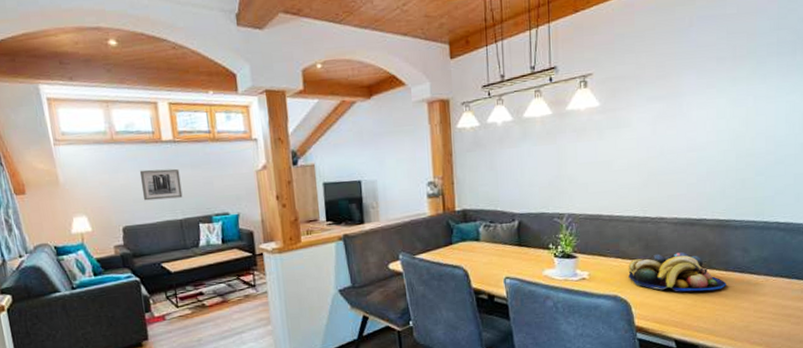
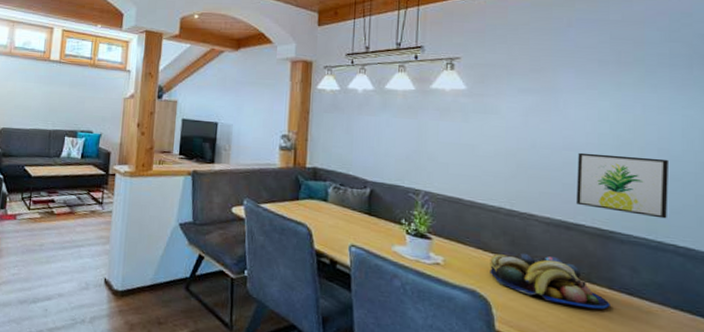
wall art: present [139,168,183,201] -> none [23,82,59,111]
wall art: none [699,145,774,202] -> present [576,152,668,219]

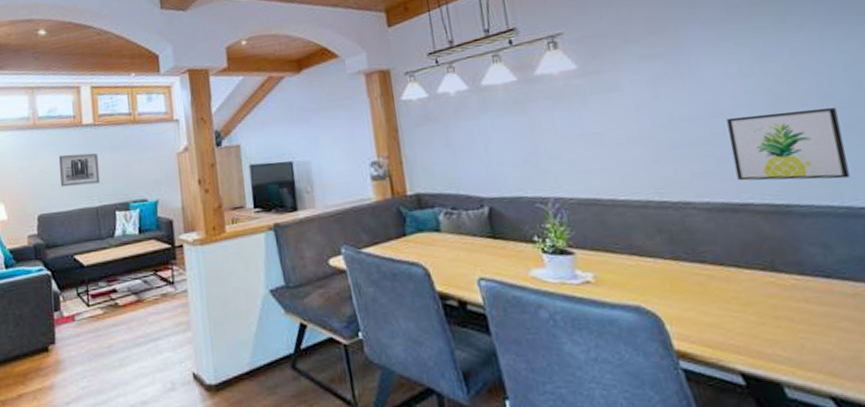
wall art: none [23,82,59,111] -> present [58,152,100,187]
fruit bowl: present [490,252,610,310] -> none [649,247,807,304]

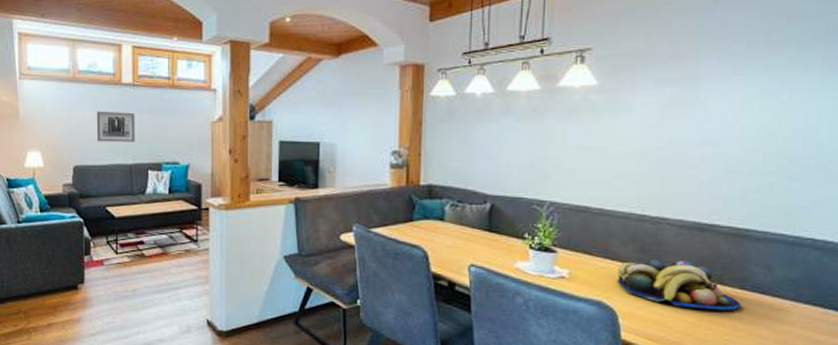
fruit bowl: none [649,247,807,304] -> present [617,259,741,310]
wall art: present [726,107,850,181] -> none [712,147,814,212]

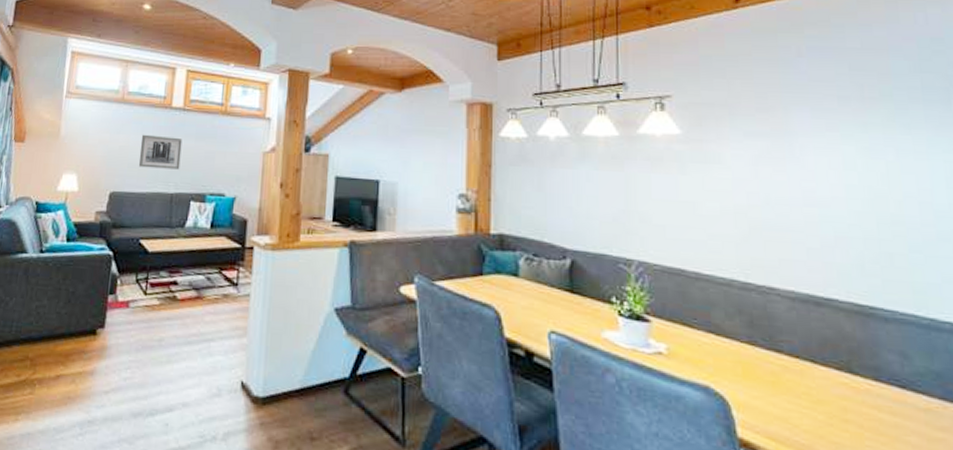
fruit bowl: present [617,259,741,310] -> none [724,336,879,408]

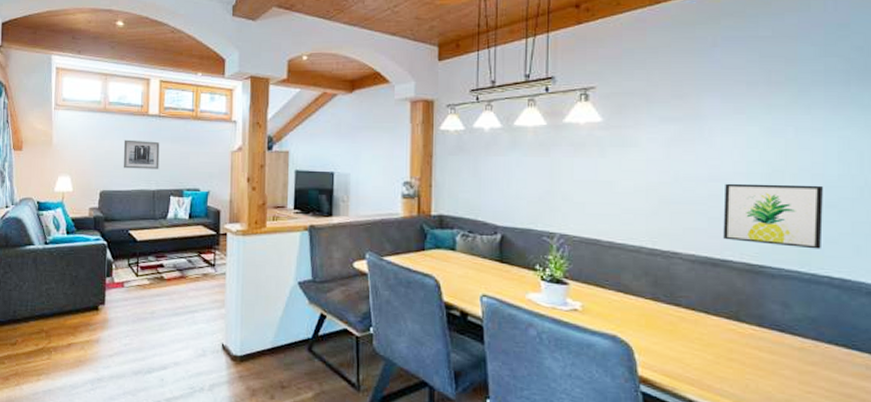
wall art: none [823,209,938,290] -> present [723,183,823,249]

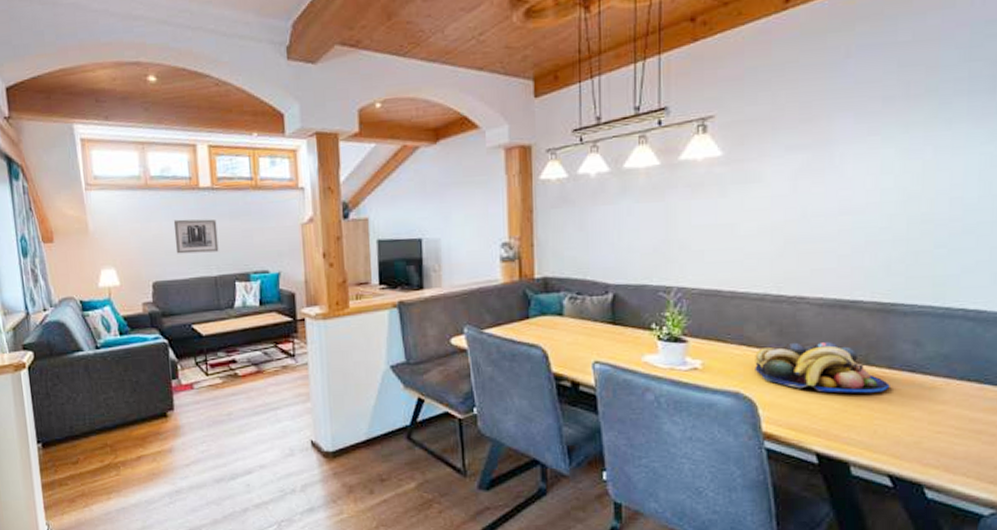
fruit bowl: none [631,293,760,348] -> present [755,341,890,393]
wall art: present [723,183,823,249] -> none [854,209,961,281]

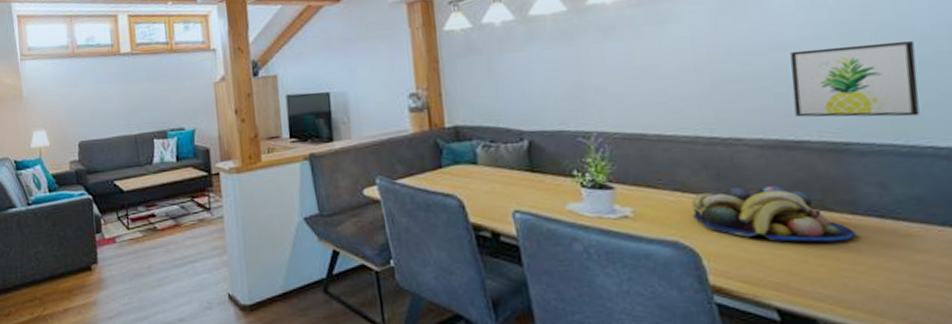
wall art: present [173,218,219,254] -> none [97,81,138,115]
wall art: none [854,209,961,281] -> present [790,40,920,118]

